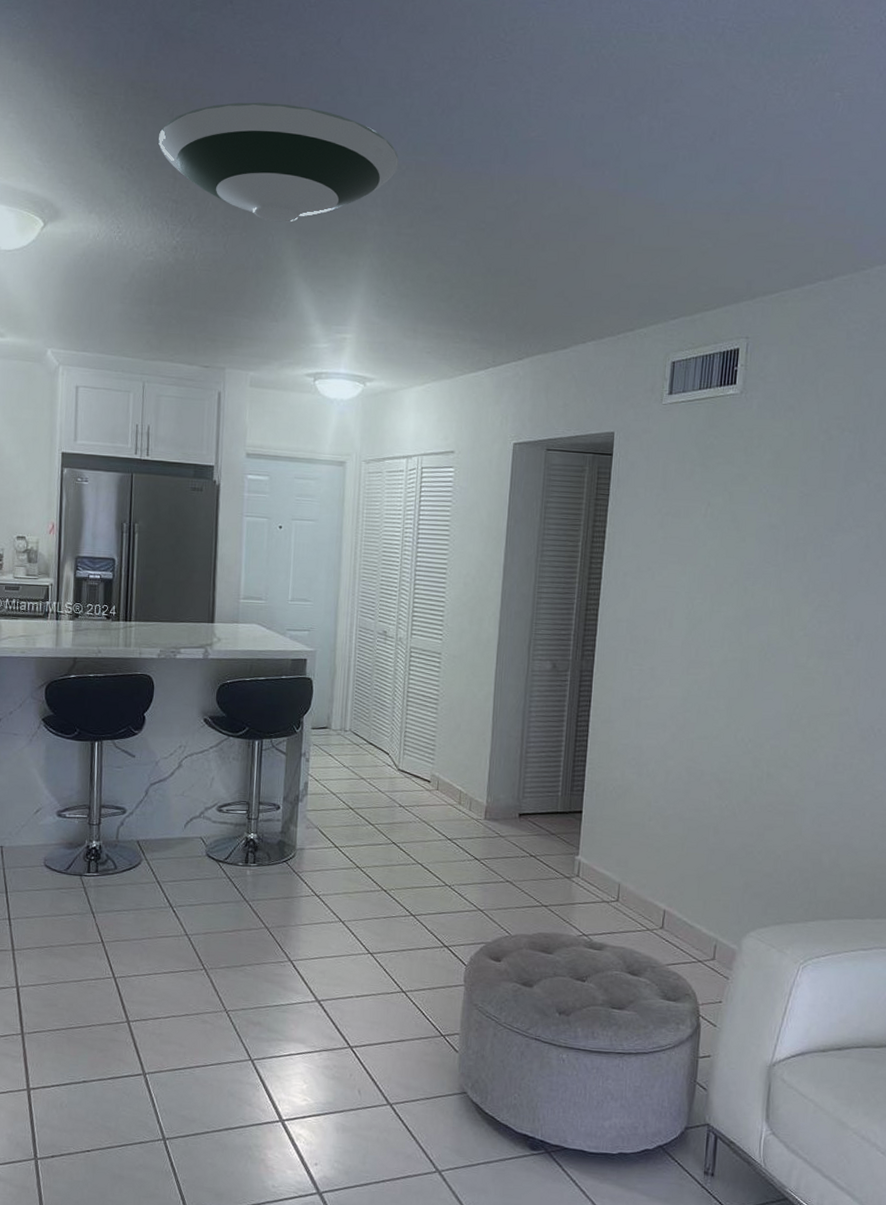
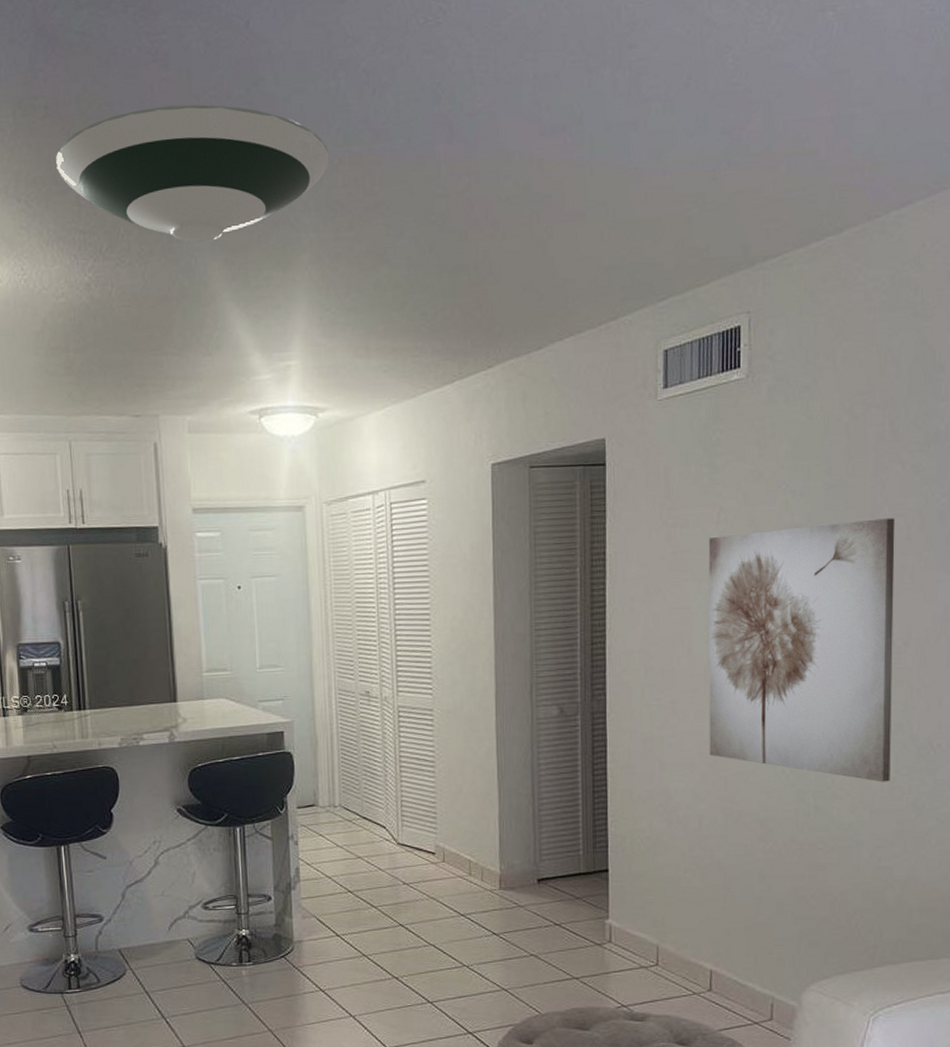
wall art: none [680,527,857,758] -> present [708,518,895,782]

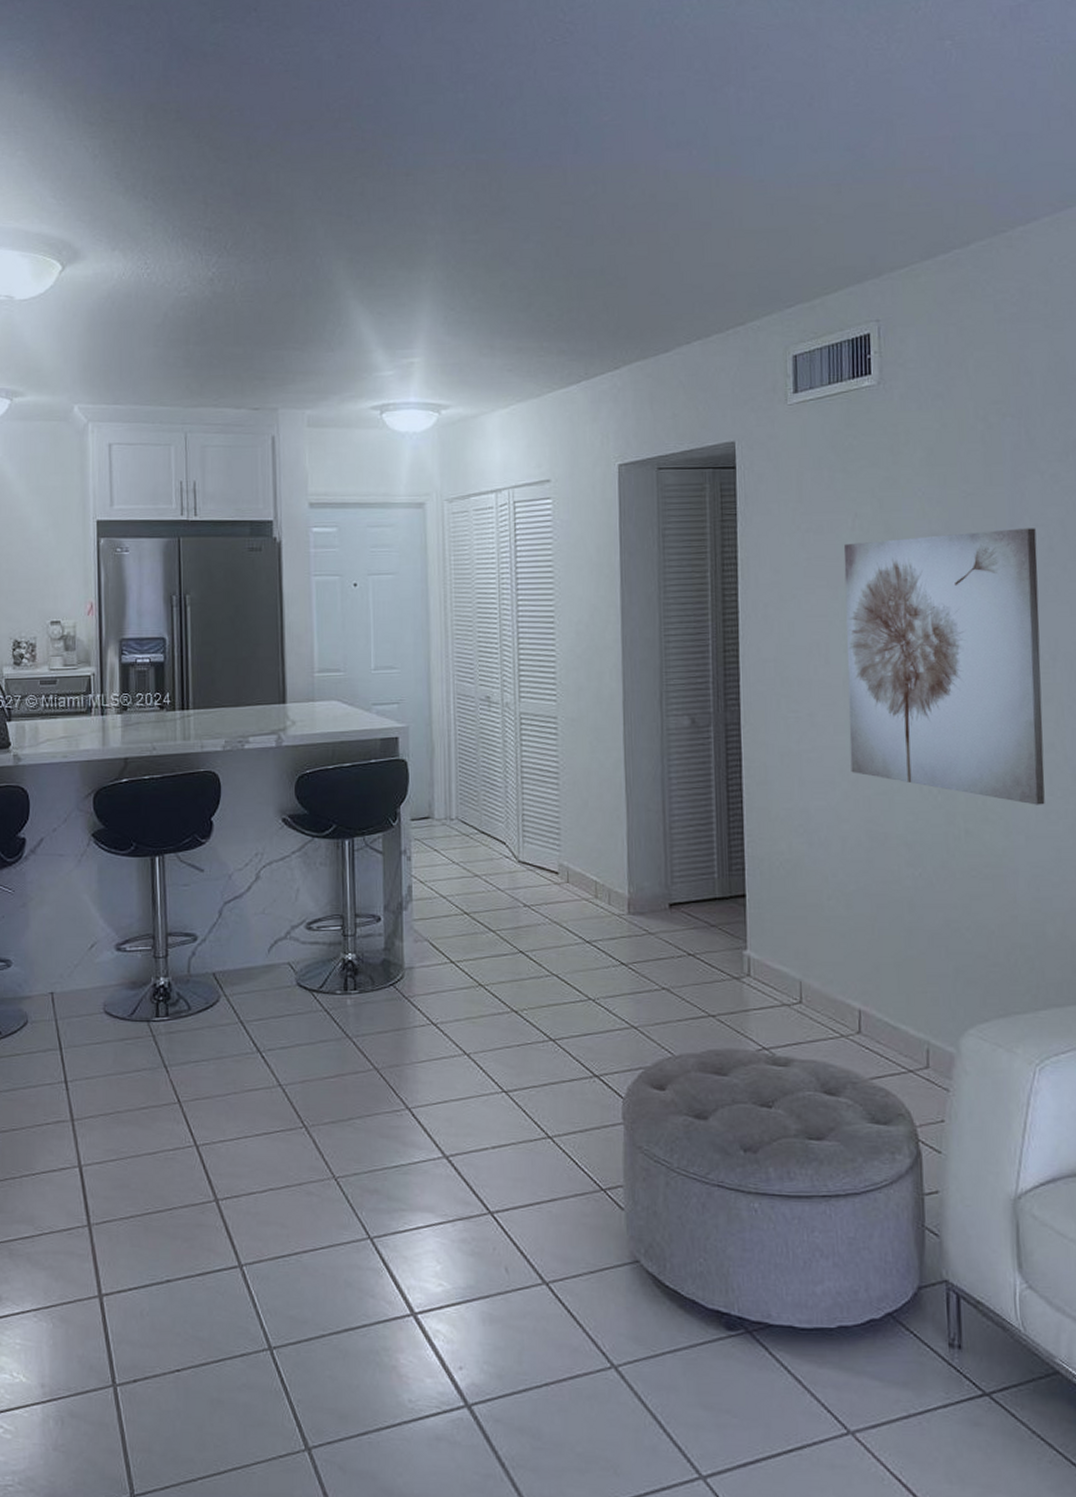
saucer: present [56,104,330,243] -> none [185,112,457,241]

